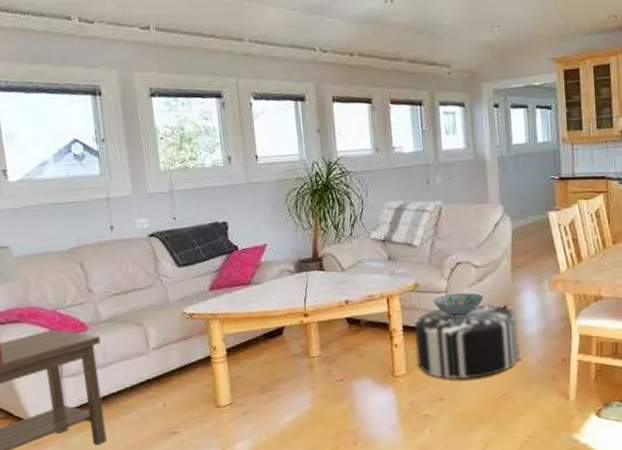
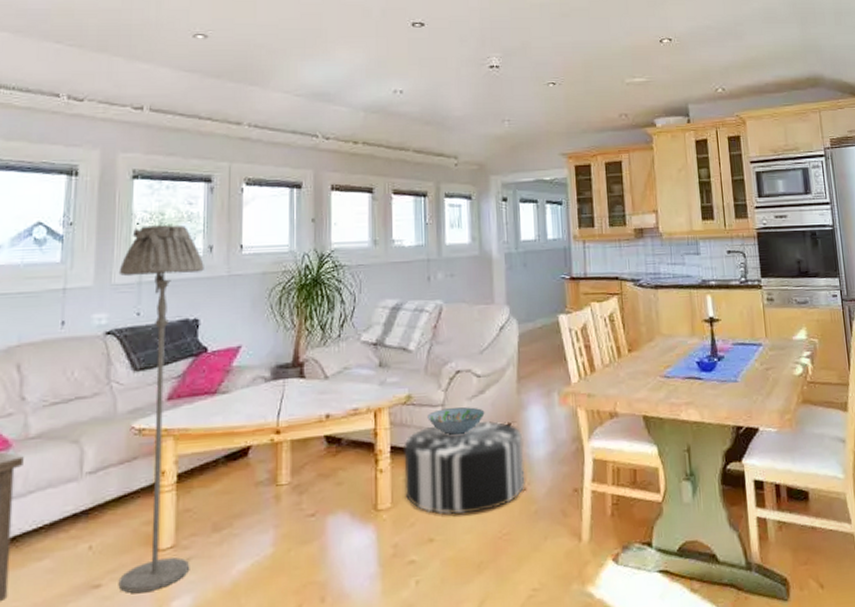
floor lamp: none [152,138,247,438] -> present [118,224,204,594]

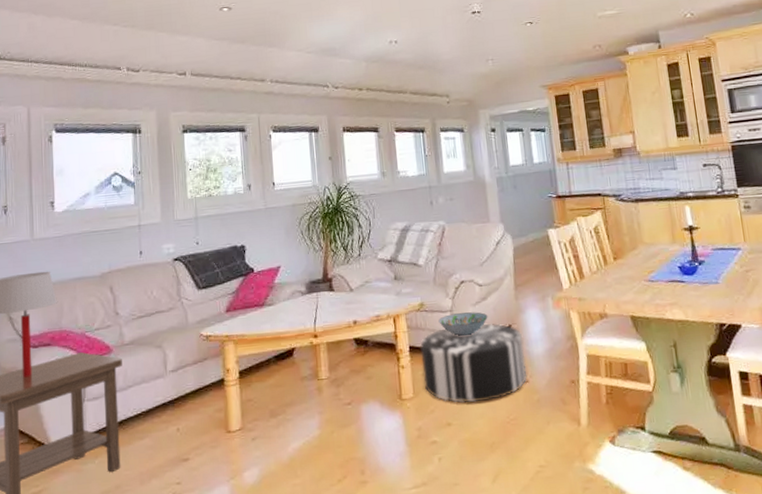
floor lamp: present [118,224,204,594] -> none [179,168,256,466]

